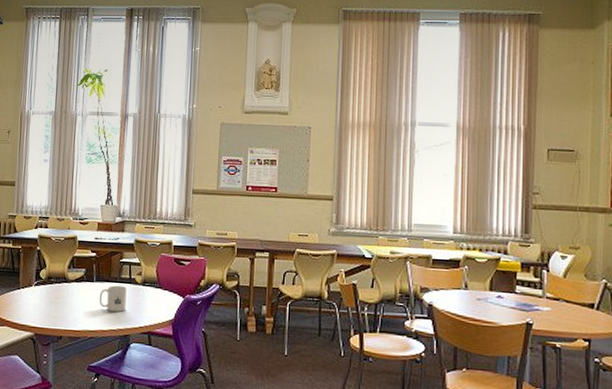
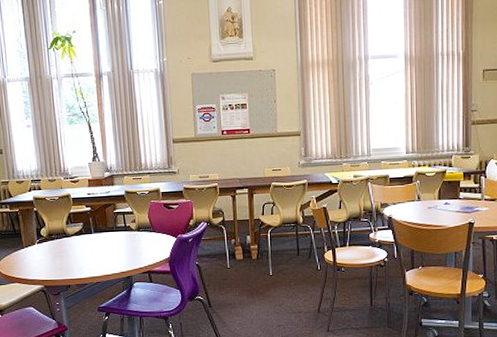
mug: present [99,285,127,312] -> none [99,234,125,257]

